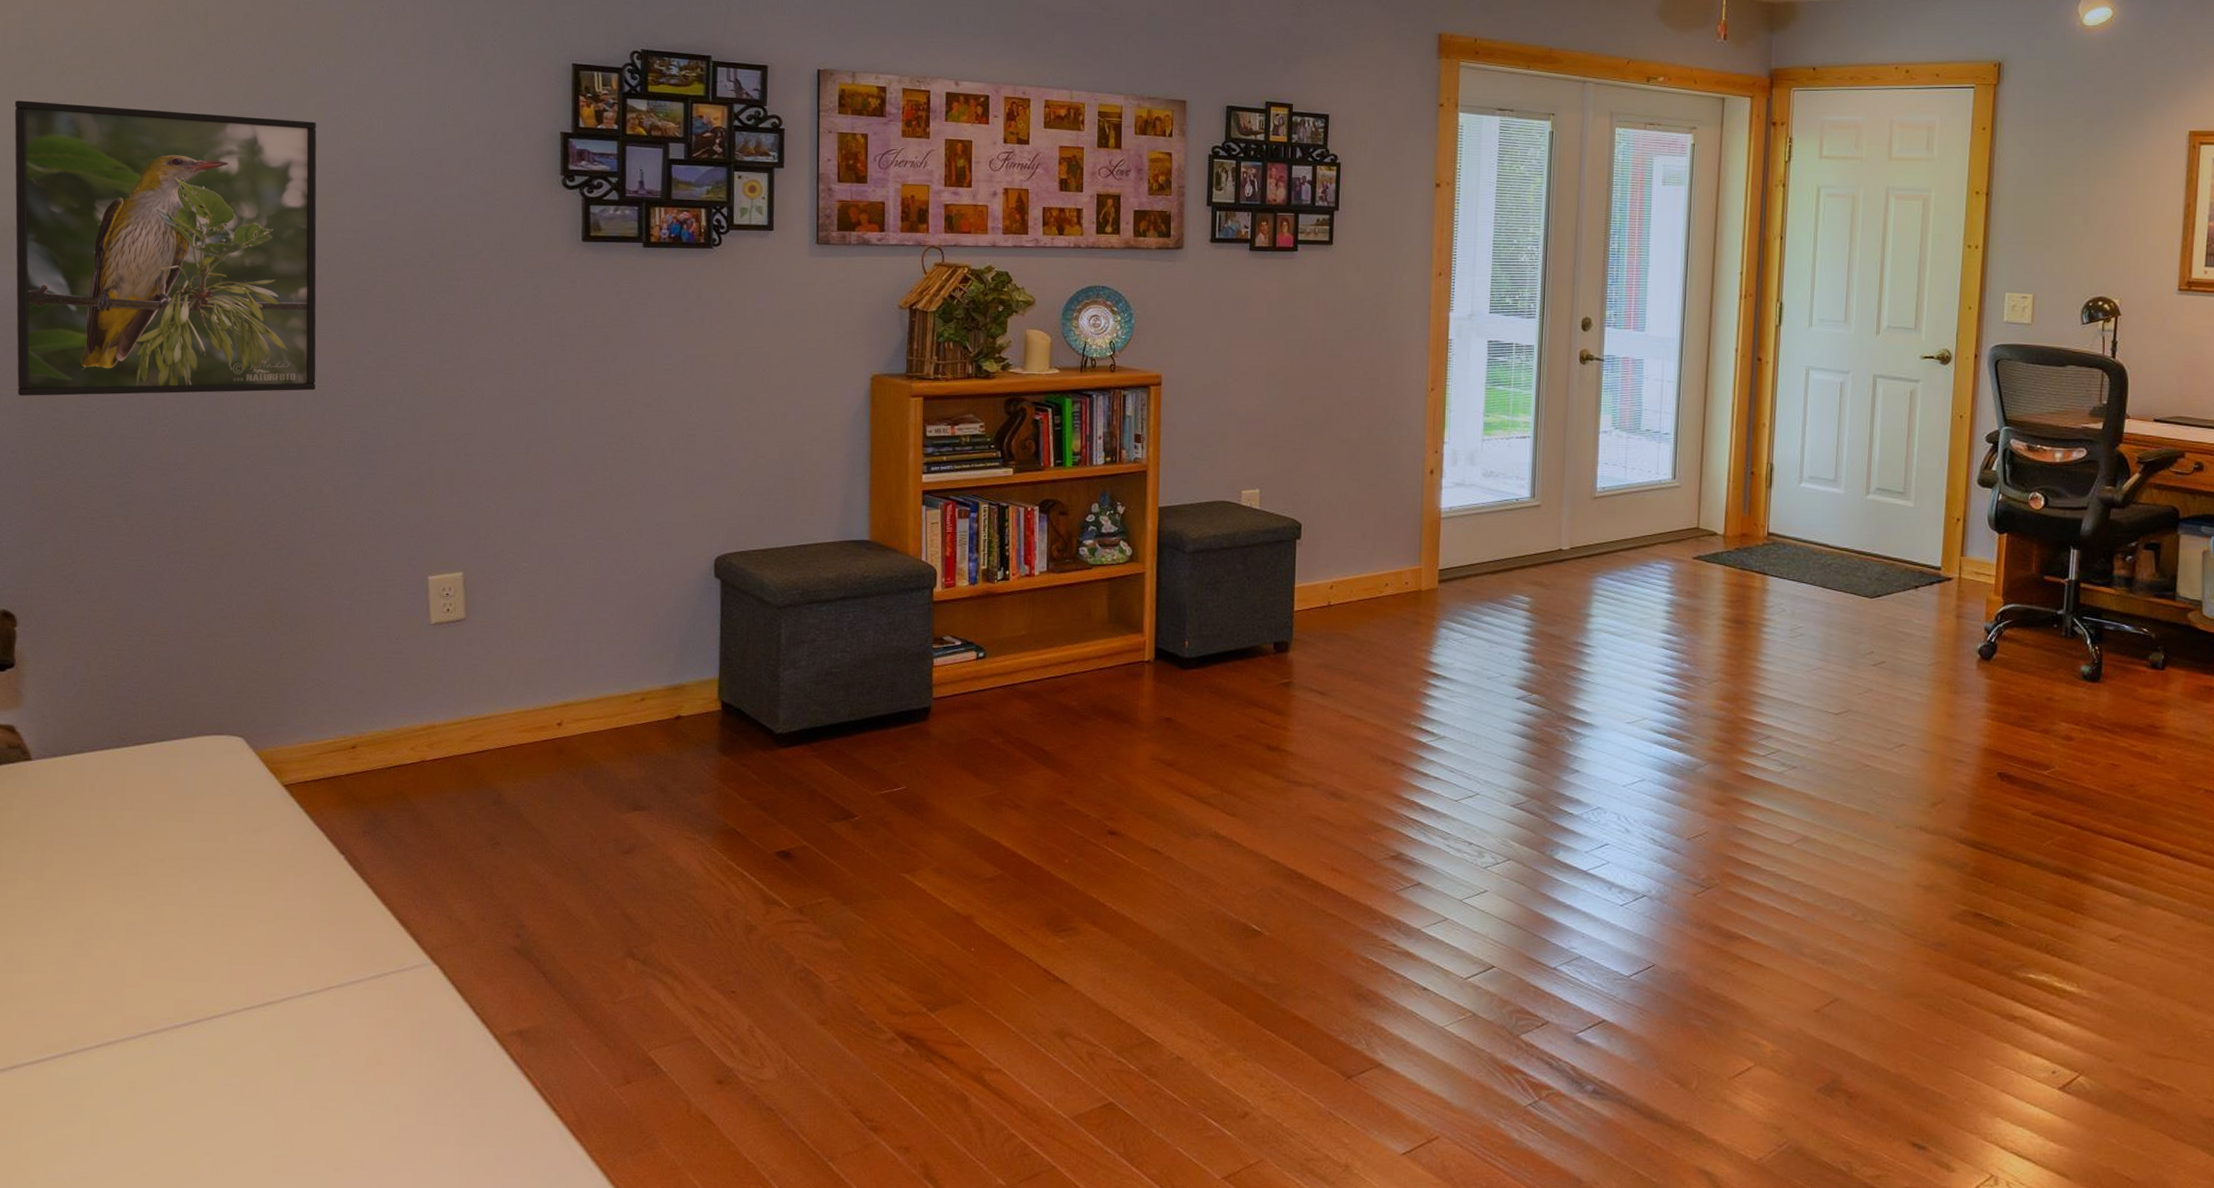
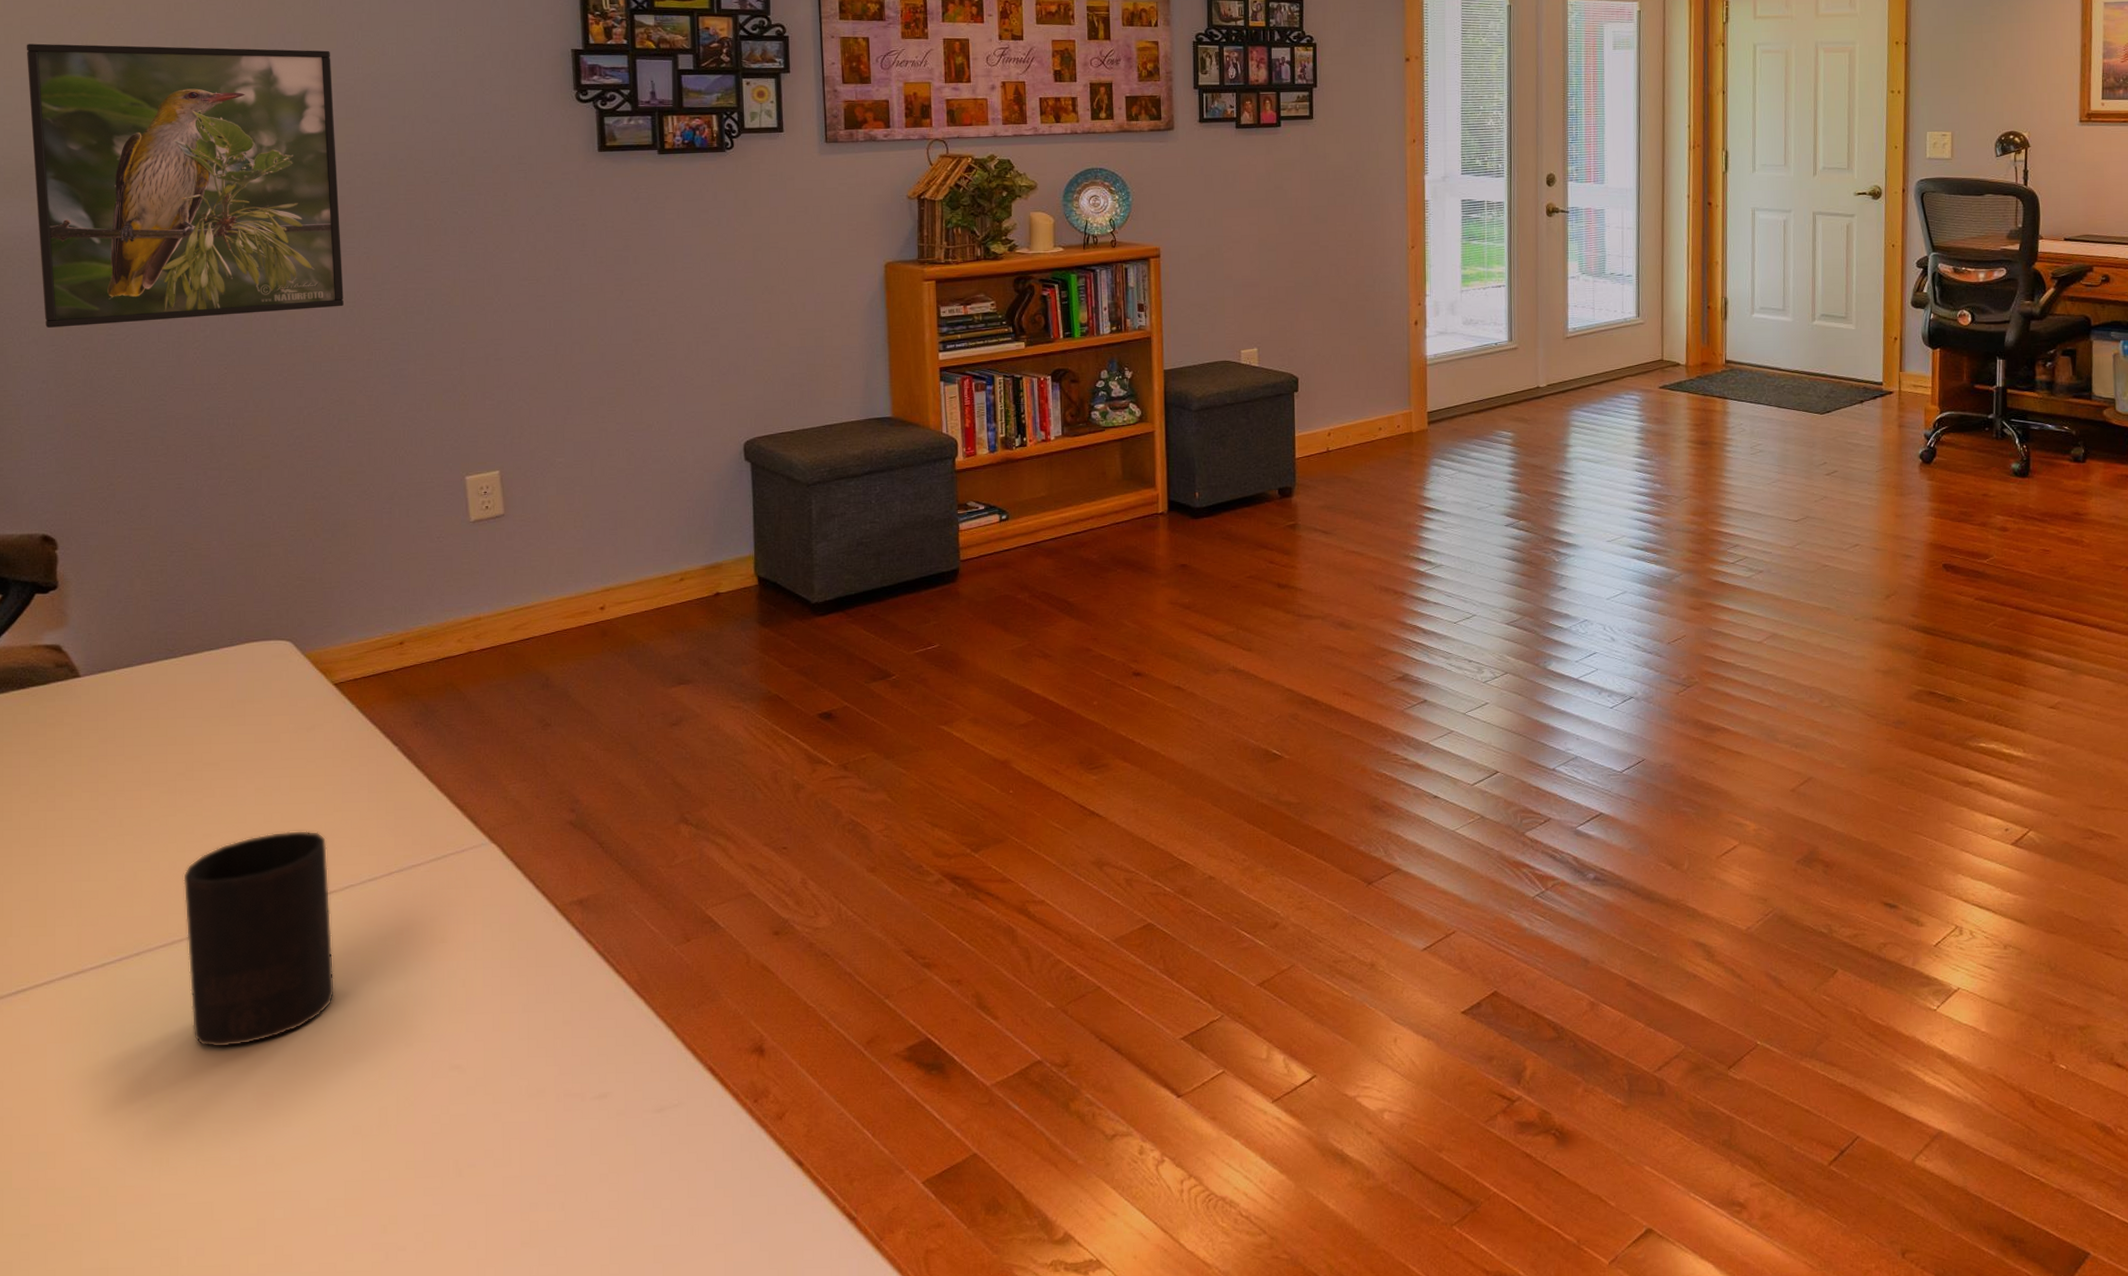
cup: none [121,935,268,1158] -> present [183,830,335,1048]

